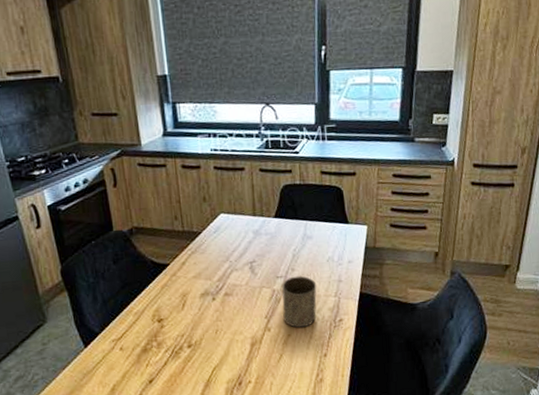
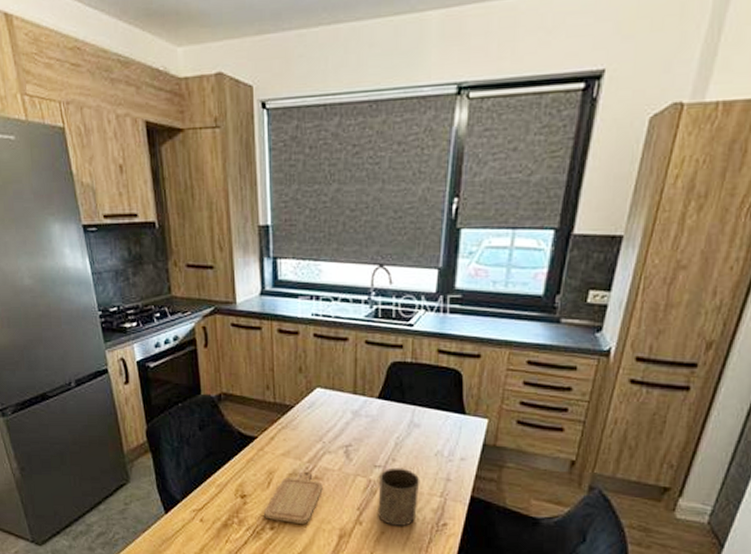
chopping board: none [181,289,233,339] -> present [264,471,323,524]

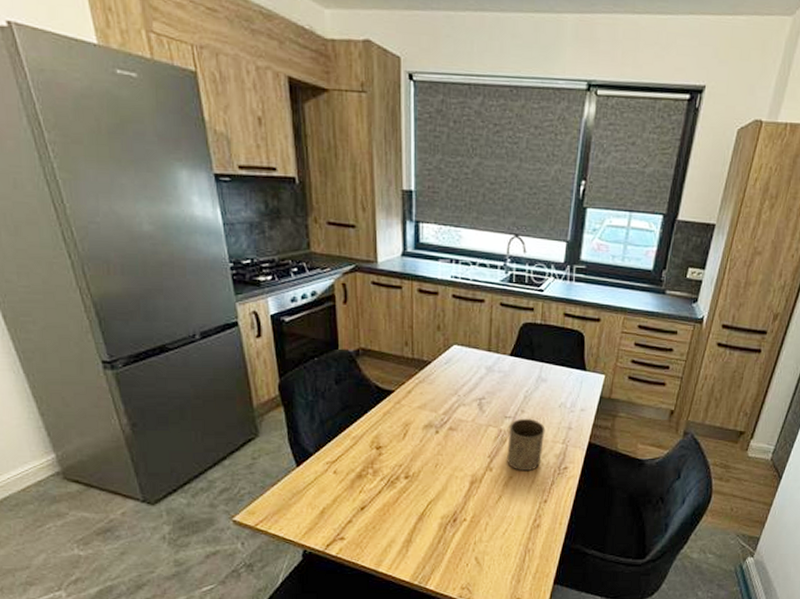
chopping board: present [264,471,323,524] -> none [399,423,457,472]

